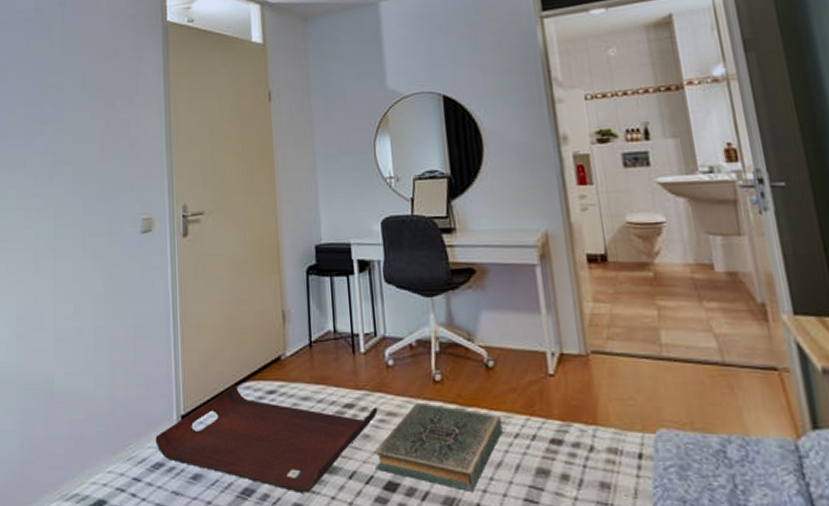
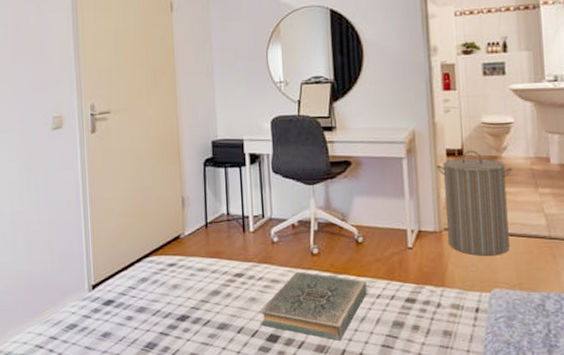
serving tray: present [155,386,378,493] -> none [69,260,264,345]
laundry hamper: none [576,256,674,386] -> present [436,151,513,256]

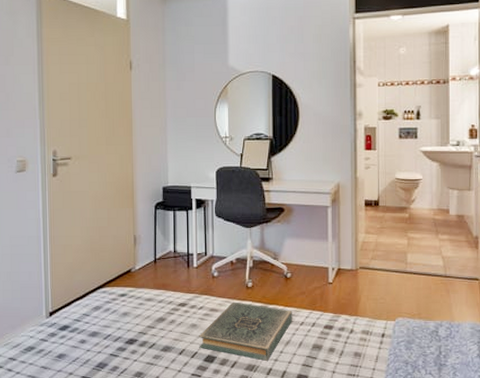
laundry hamper: present [436,151,513,256] -> none [356,202,419,290]

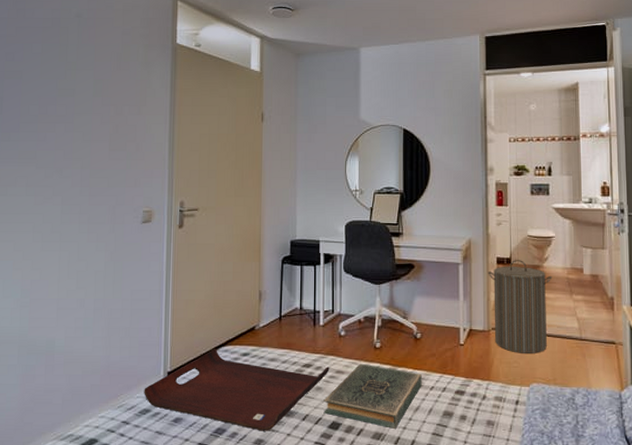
serving tray: none [28,291,204,365] -> present [144,349,330,431]
laundry hamper: none [356,202,419,290] -> present [487,260,552,353]

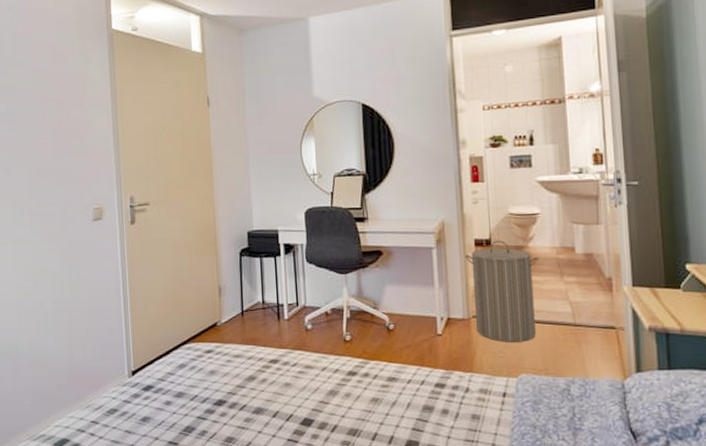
serving tray: present [144,349,330,431] -> none [110,347,298,429]
book: present [323,363,422,429] -> none [293,357,398,424]

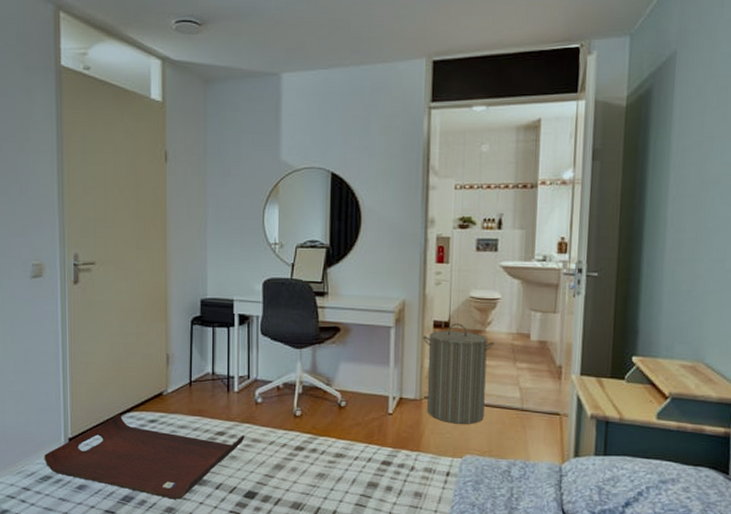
serving tray: none [110,347,298,429] -> present [44,415,245,500]

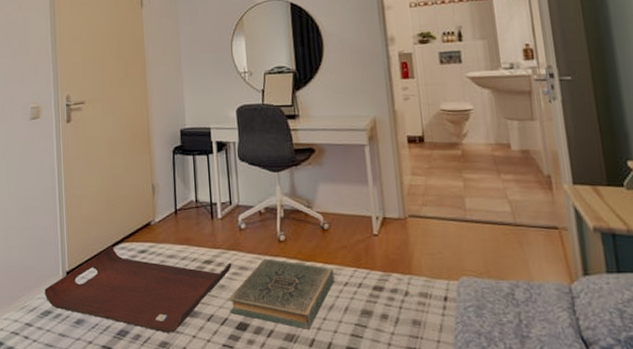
book: none [238,432,346,499] -> present [228,258,335,329]
laundry hamper: present [422,324,495,424] -> none [398,137,475,243]

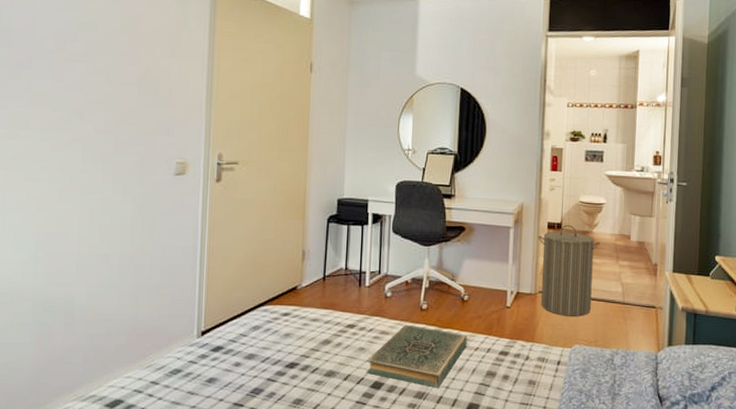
serving tray: present [44,247,232,333] -> none [175,308,374,391]
laundry hamper: none [398,137,475,243] -> present [538,225,601,316]

